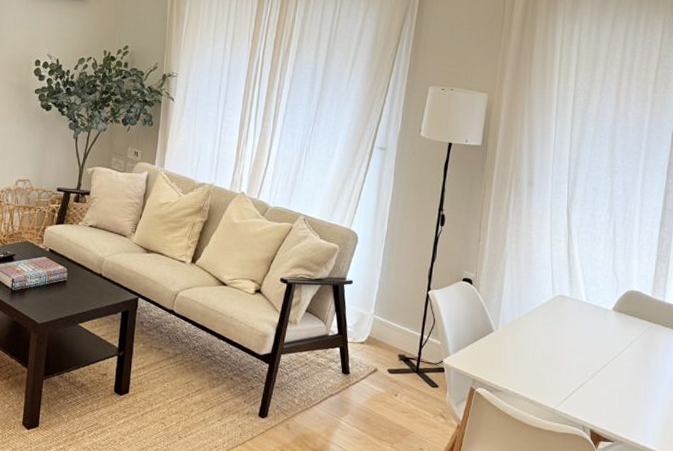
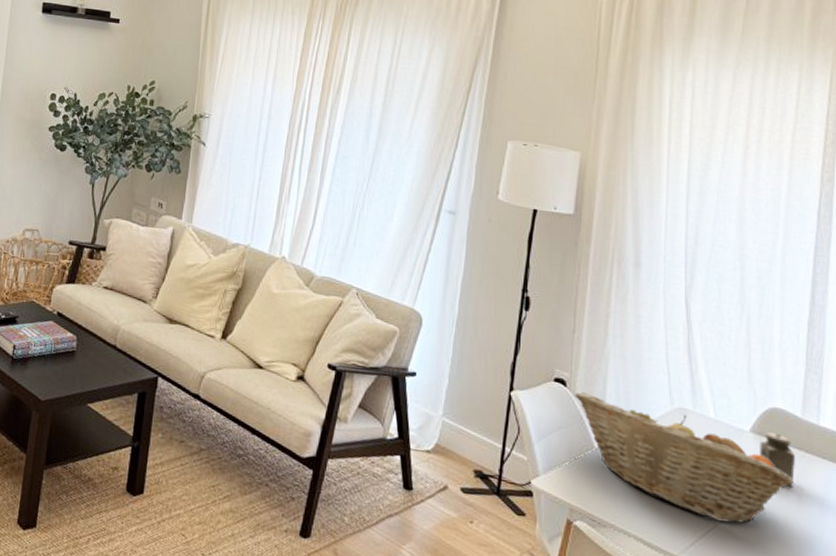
fruit basket: none [478,287,644,381] -> present [574,391,794,524]
salt shaker: none [618,310,646,350] -> present [758,432,796,487]

